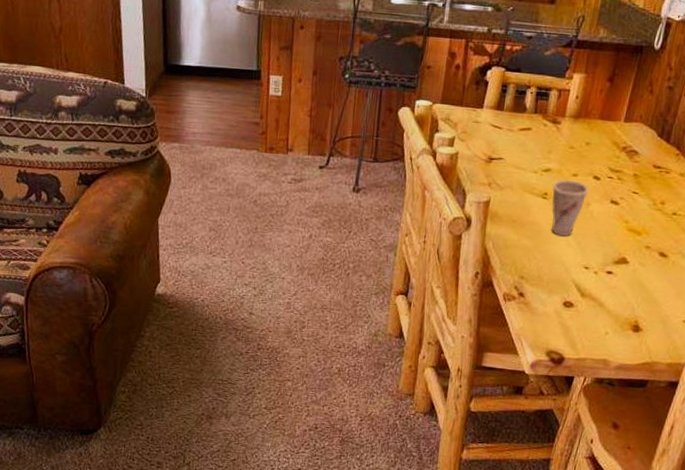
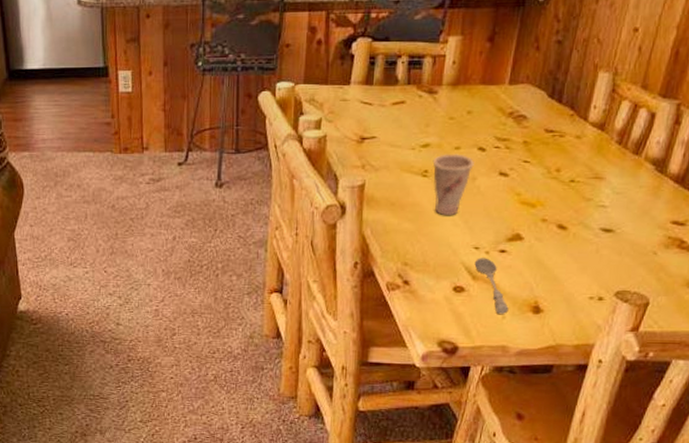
soupspoon: none [583,277,612,331] -> present [474,258,509,315]

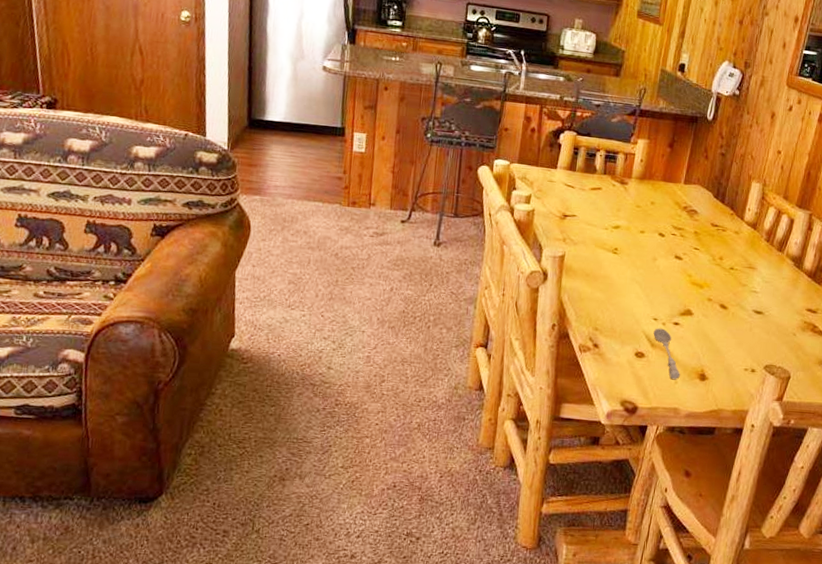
cup: present [432,154,474,216] -> none [621,236,655,290]

